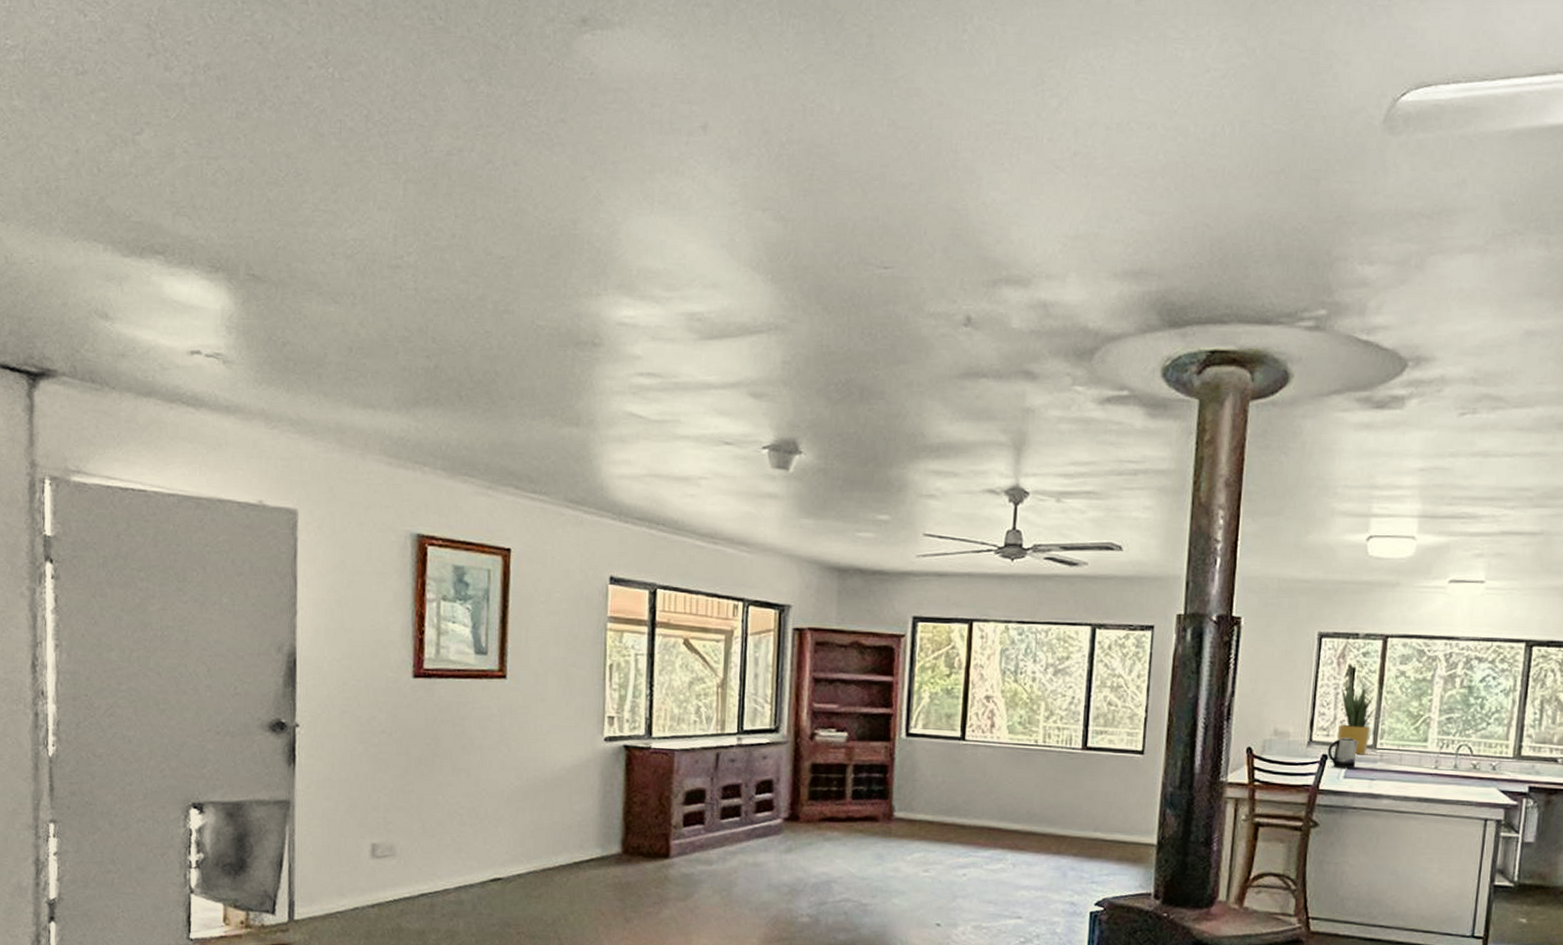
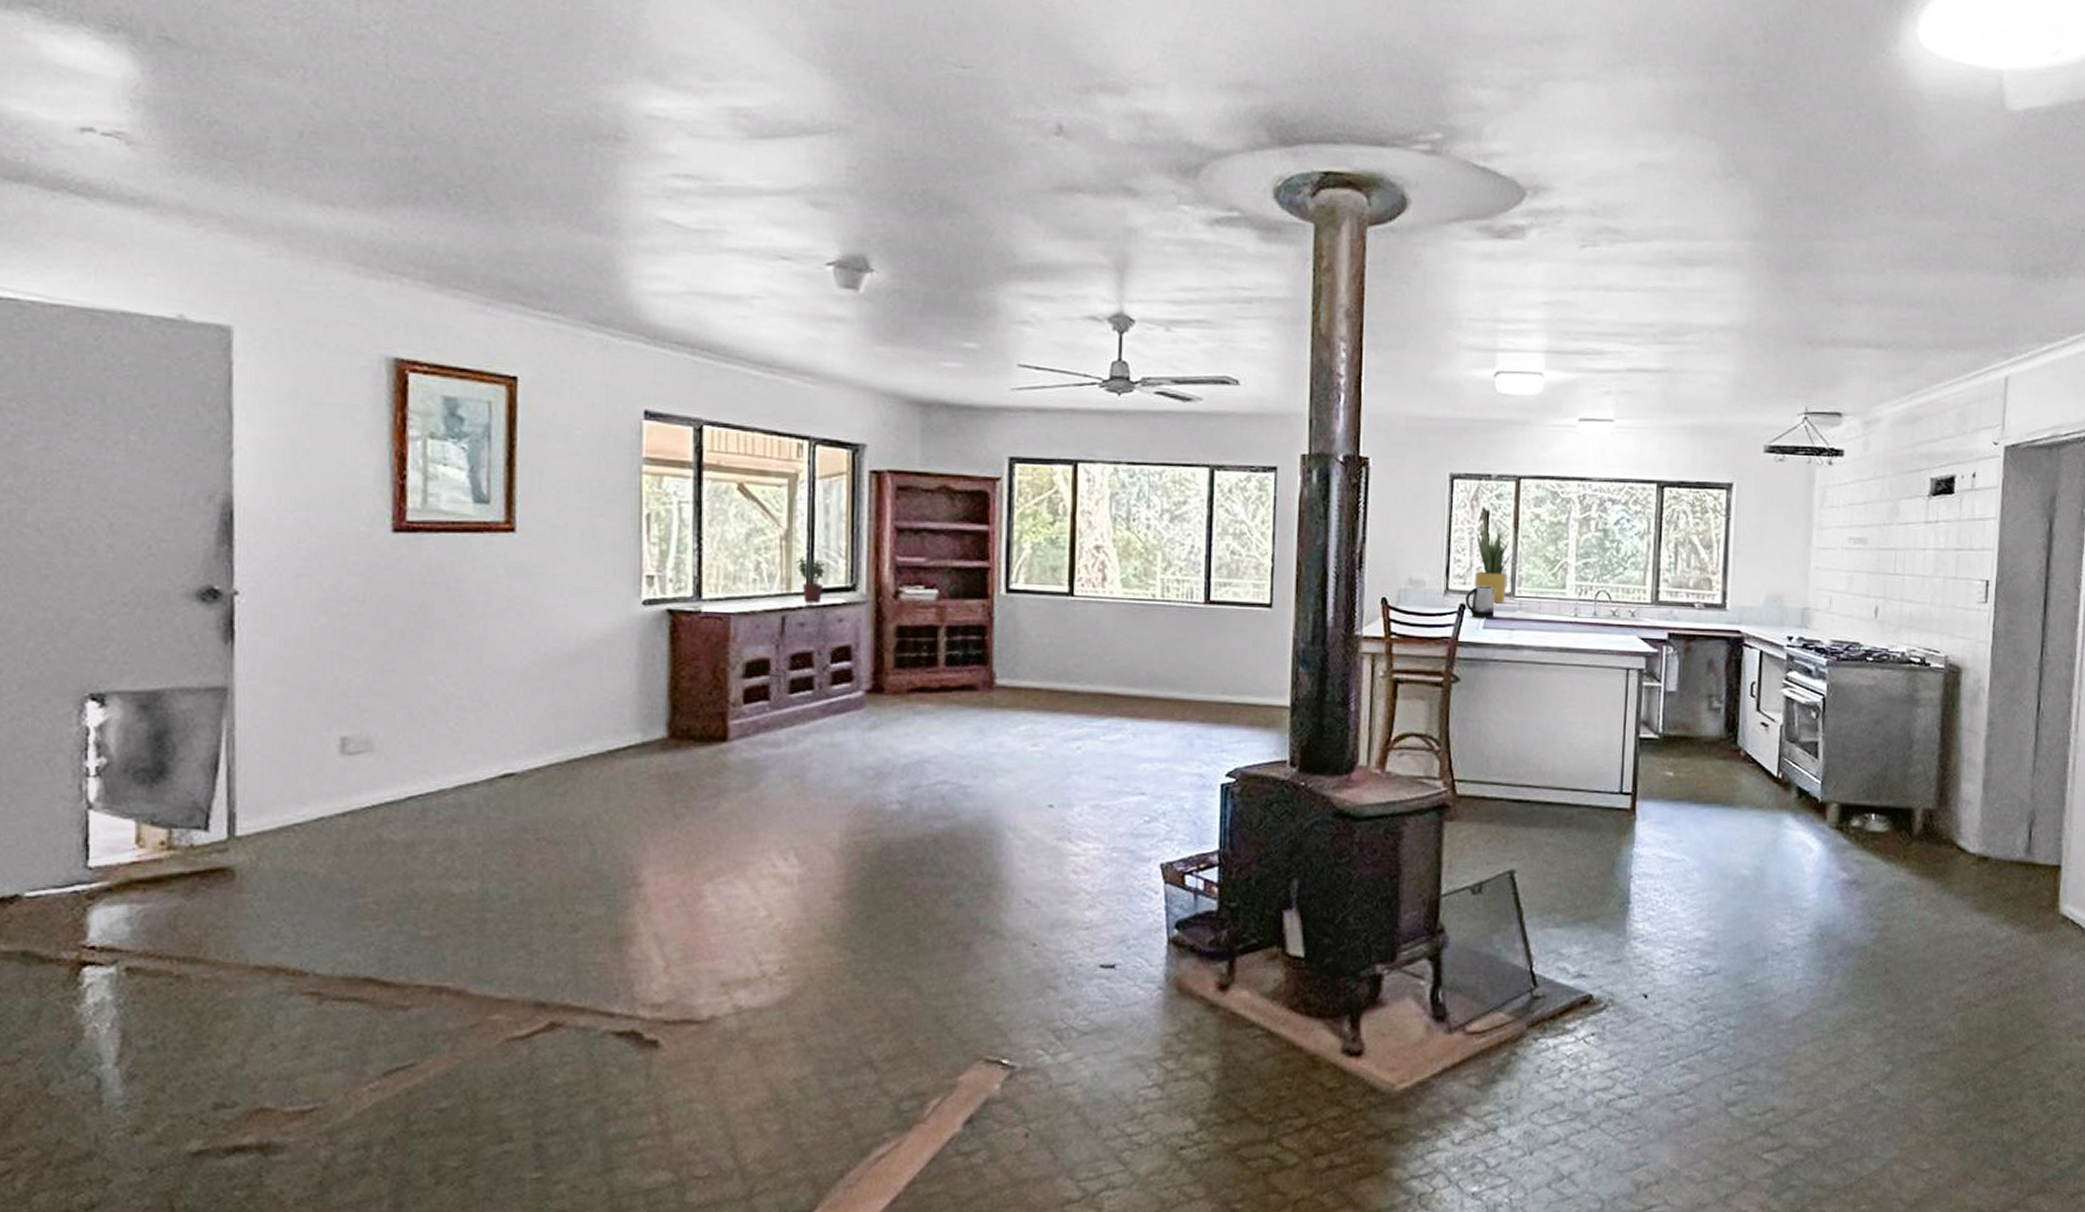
potted plant: none [729,702,754,743] -> present [795,556,826,604]

